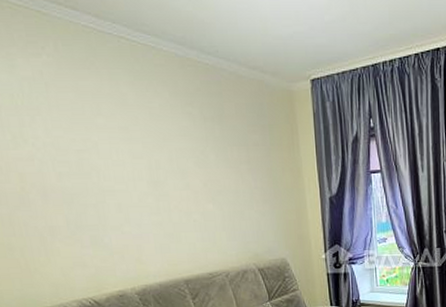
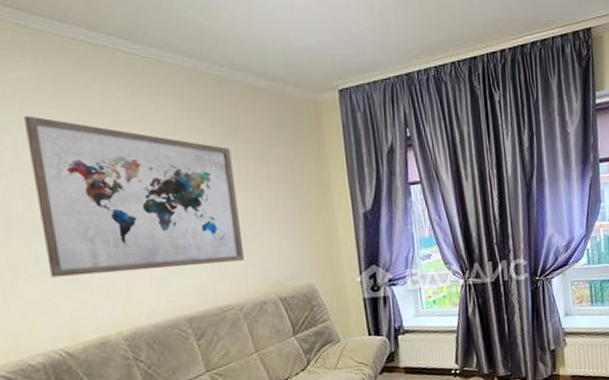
wall art: none [50,97,230,239] -> present [23,115,245,278]

